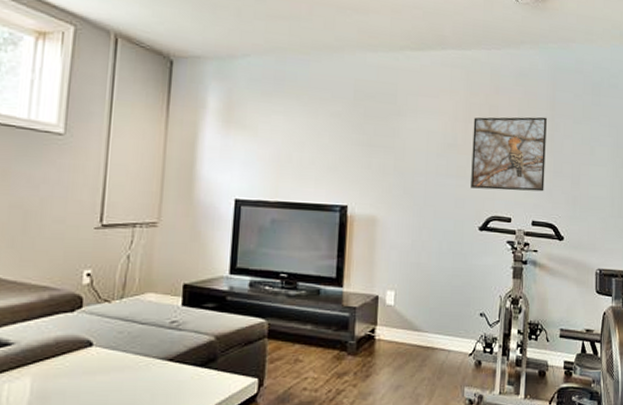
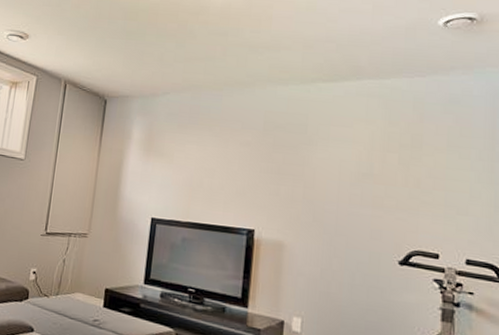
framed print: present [471,116,547,192] -> none [389,146,485,228]

